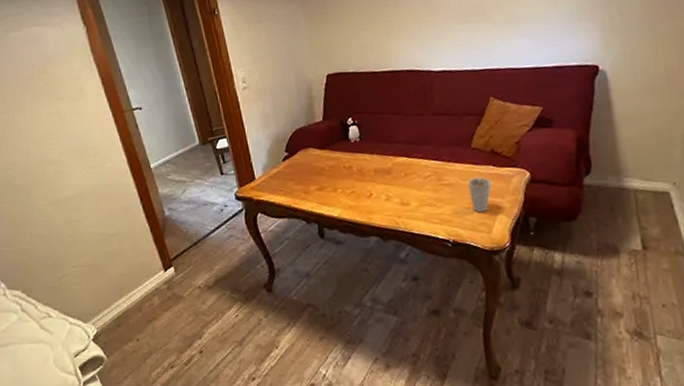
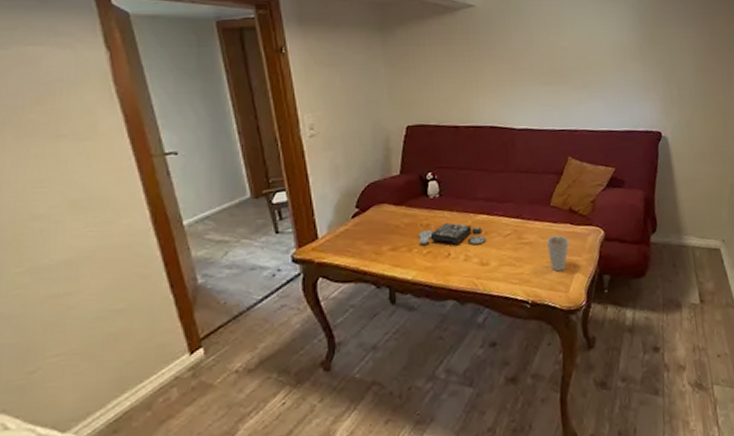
board game: none [341,165,407,187] -> present [418,223,487,246]

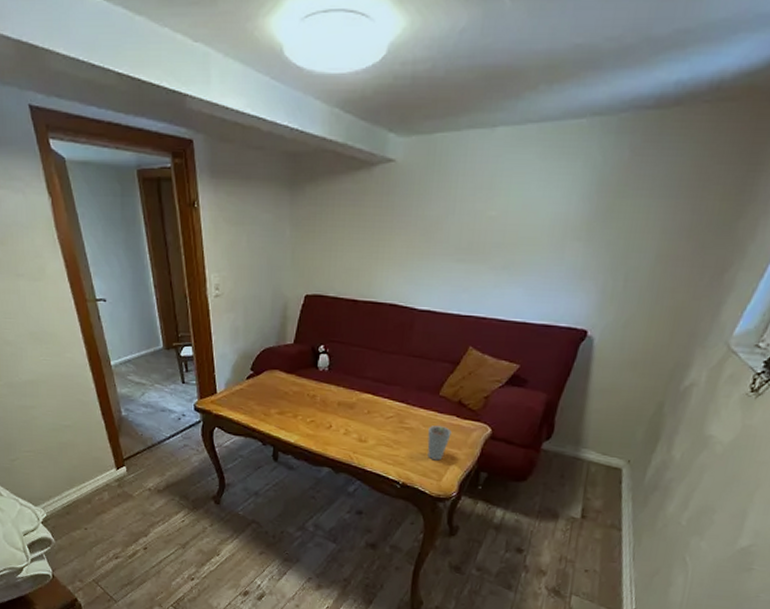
board game: present [418,223,487,246] -> none [304,397,369,422]

